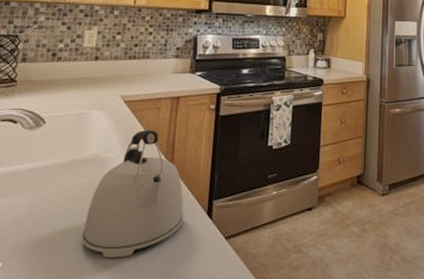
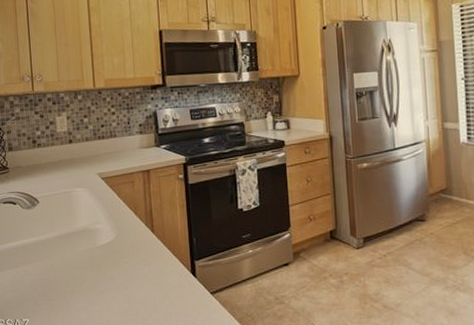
kettle: present [82,129,184,258] -> none [88,201,171,313]

